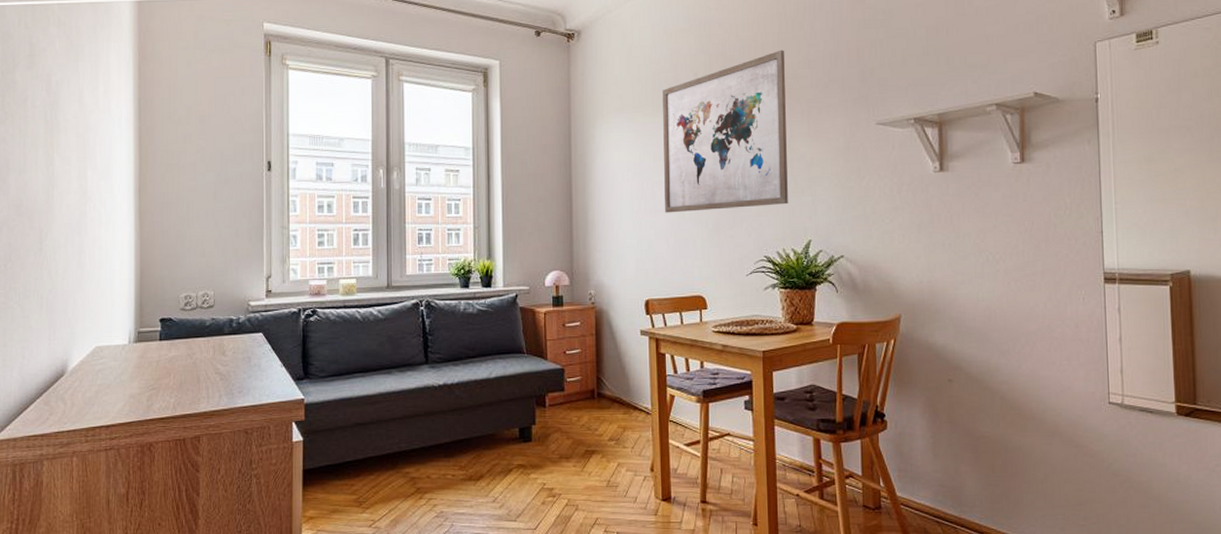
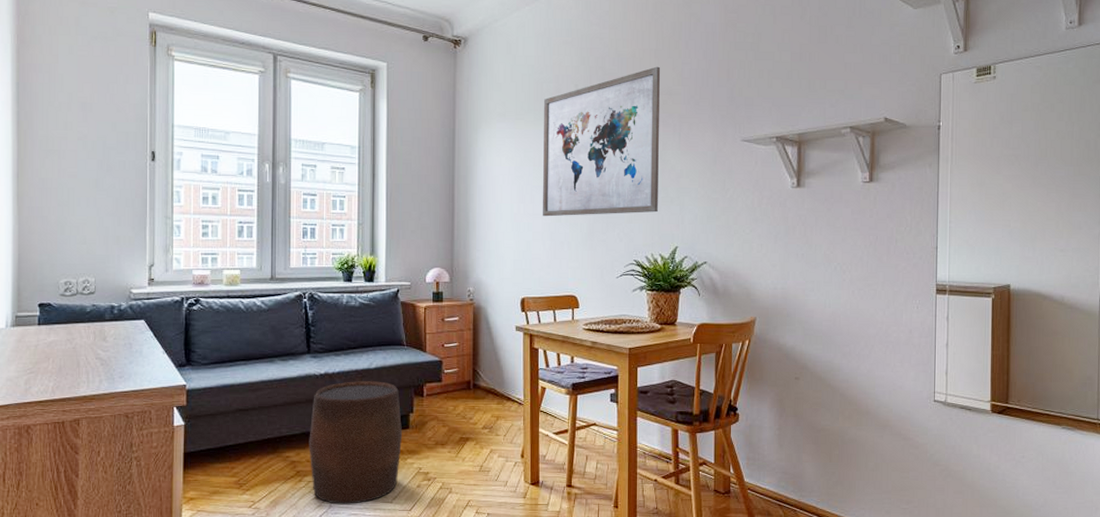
stool: none [429,391,524,523] -> present [309,381,402,504]

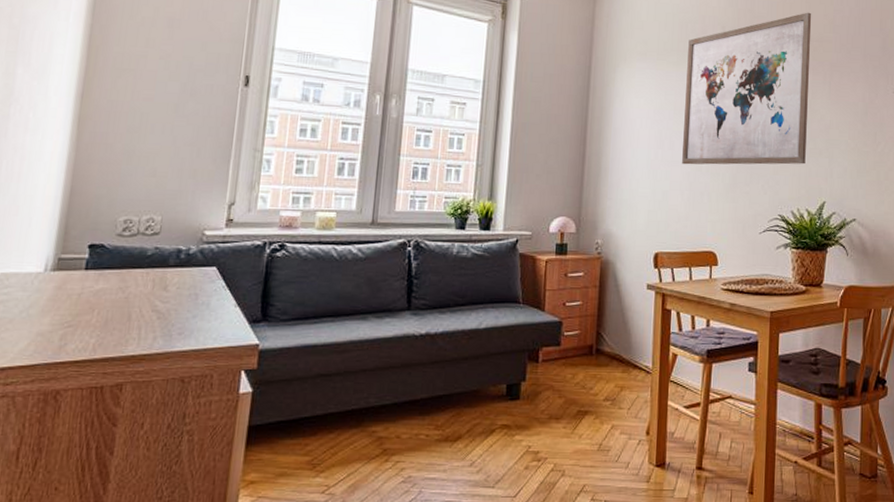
stool: present [309,381,402,504] -> none [400,343,512,489]

